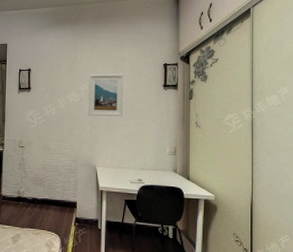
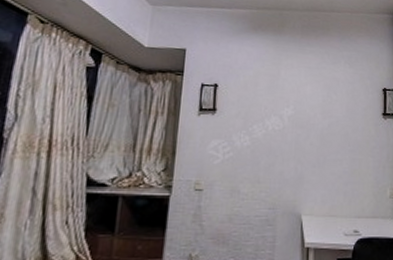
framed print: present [88,73,124,117] -> none [293,95,338,150]

